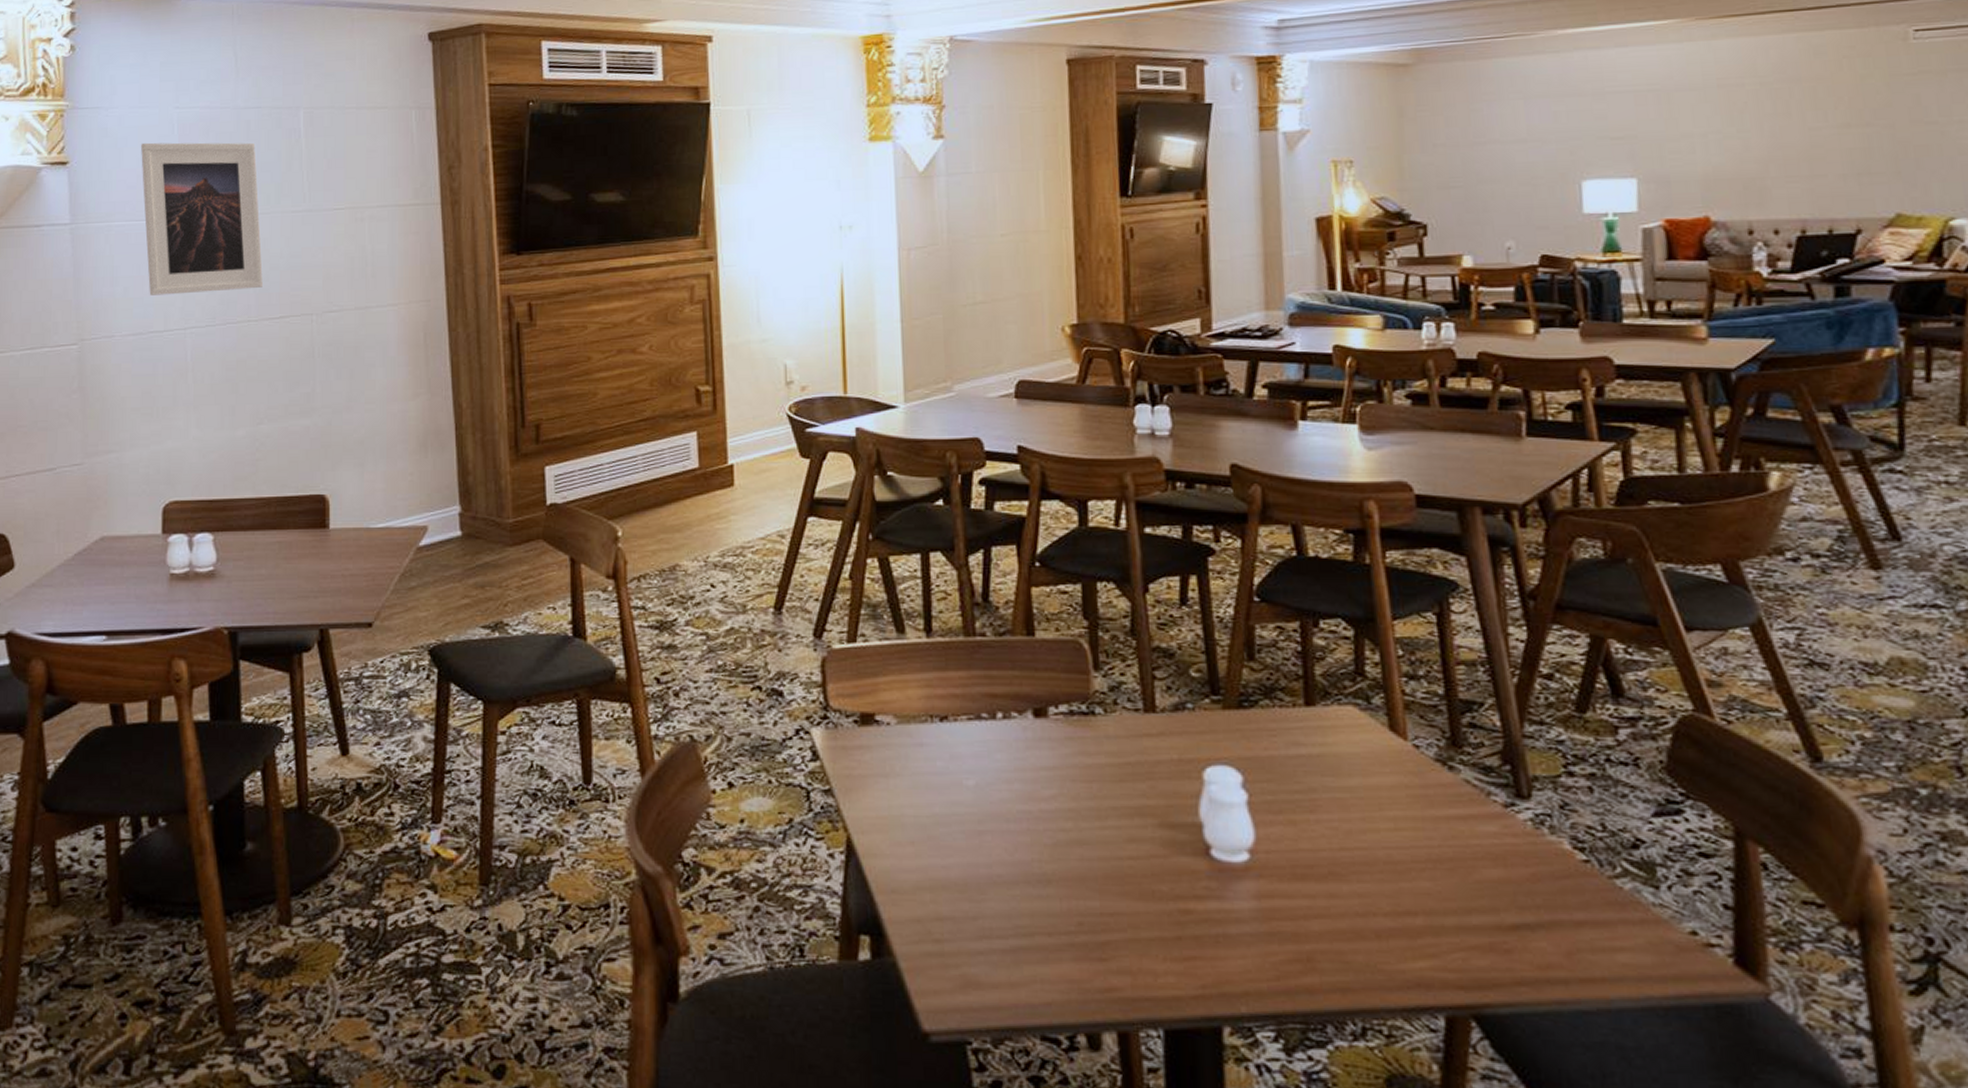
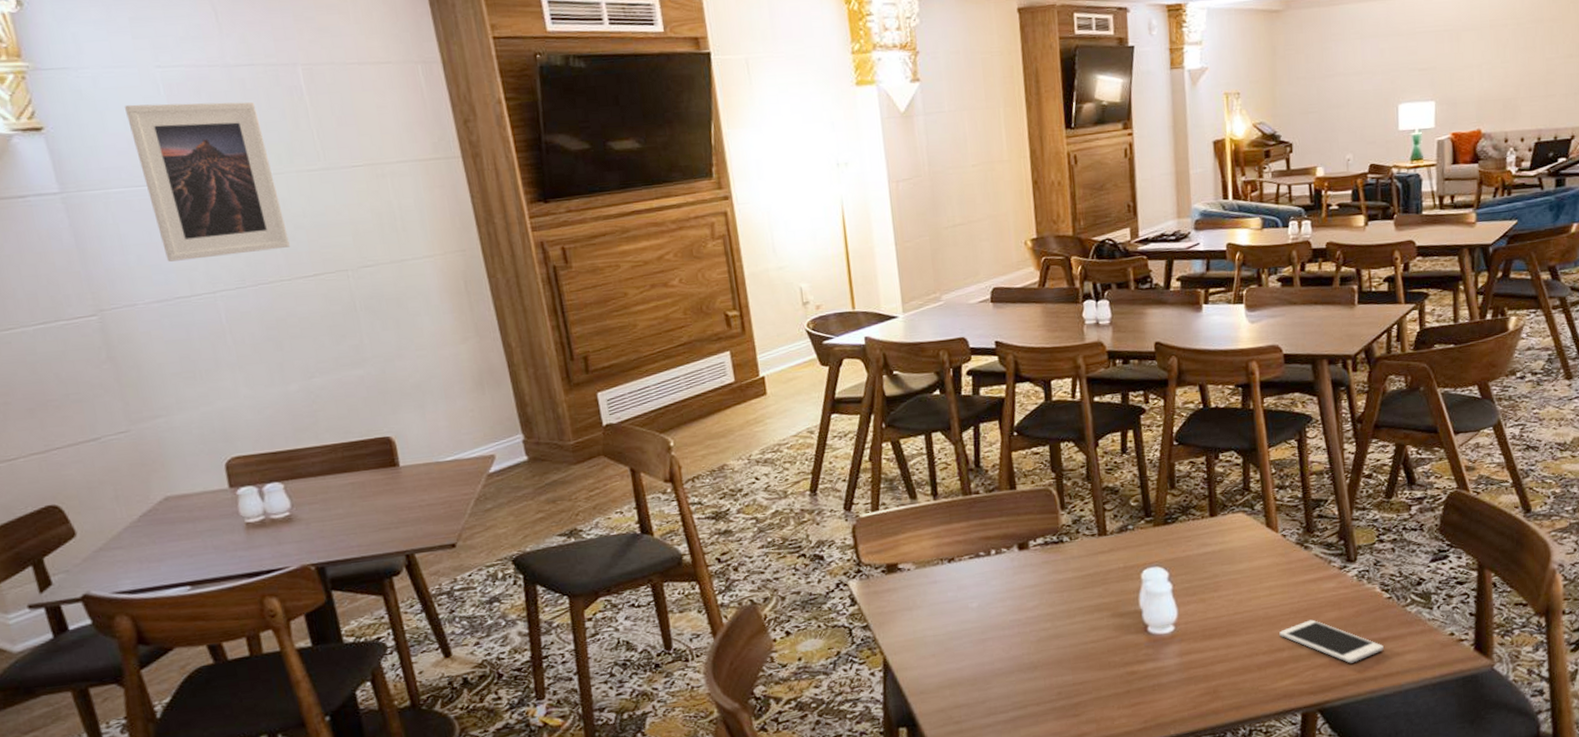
cell phone: none [1409,875,1579,952] -> present [1279,619,1384,664]

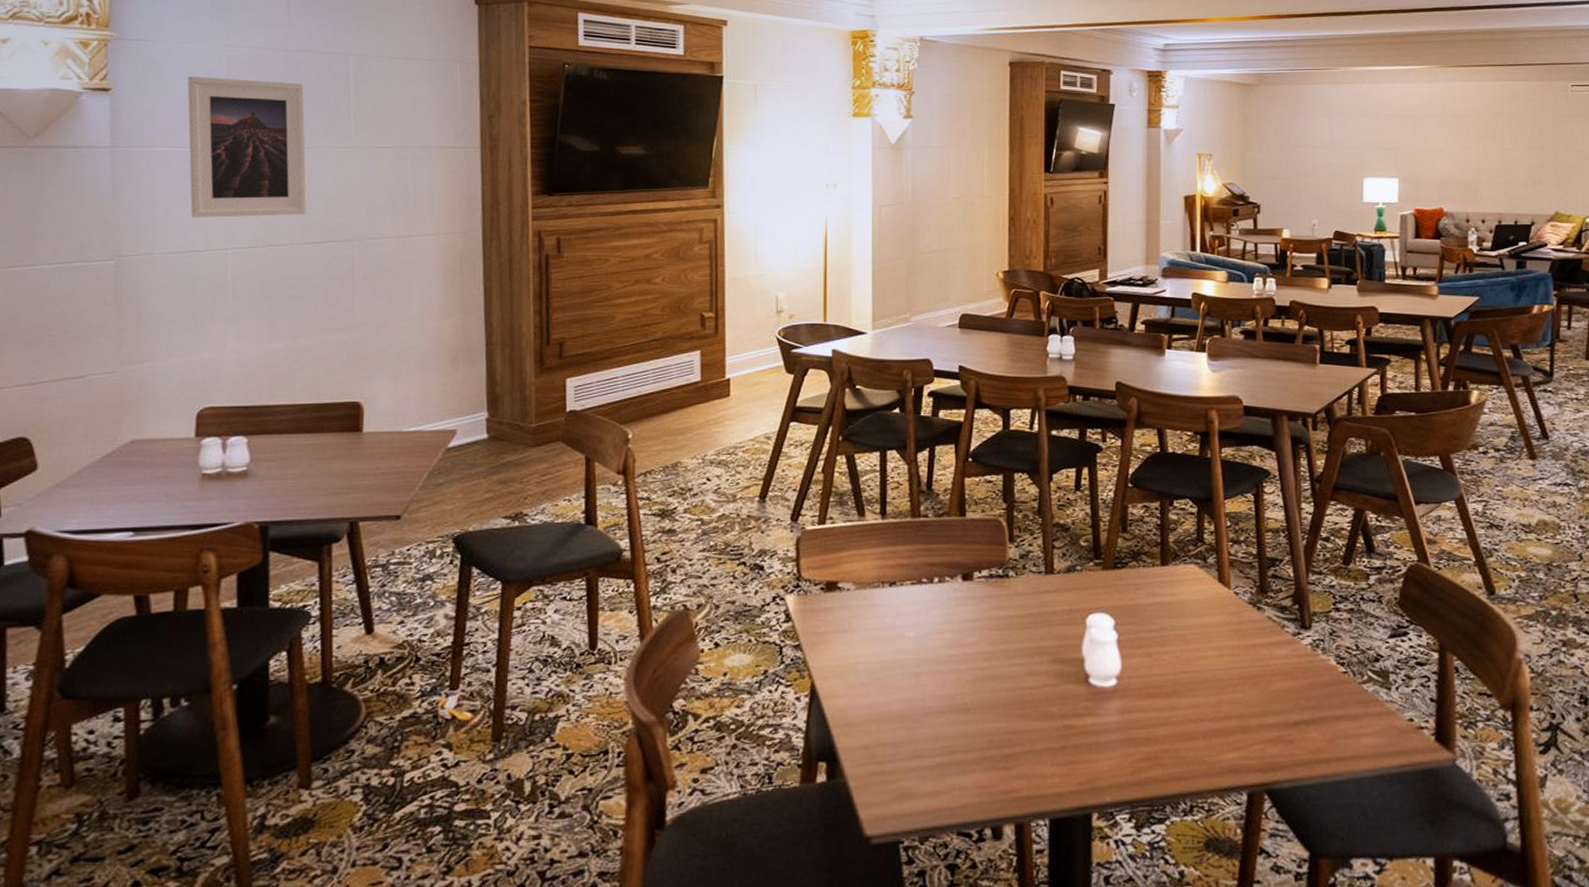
cell phone: present [1279,619,1384,664] -> none [1227,688,1338,741]

